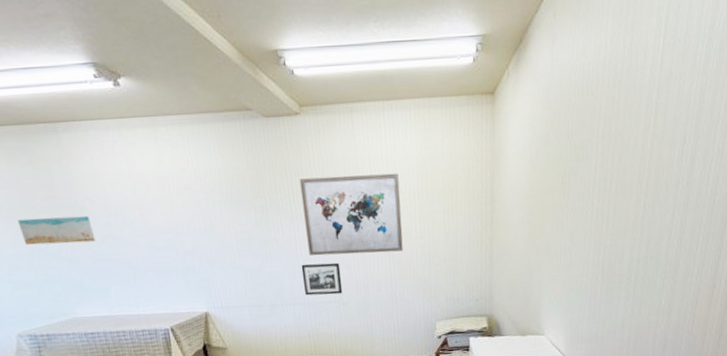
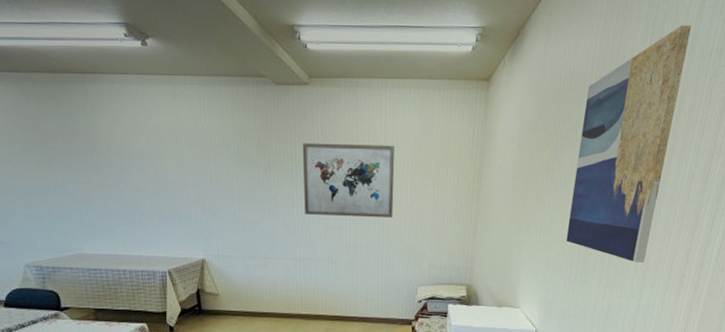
wall art: present [17,215,96,246] -> none [39,158,108,184]
picture frame: present [301,262,343,296] -> none [296,222,333,253]
wall art: none [588,14,708,277] -> present [566,25,692,263]

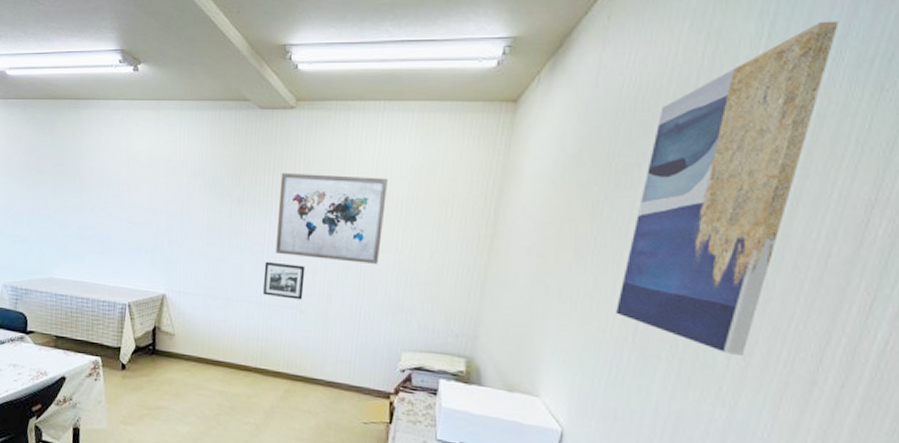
picture frame: none [296,222,333,253] -> present [263,261,306,300]

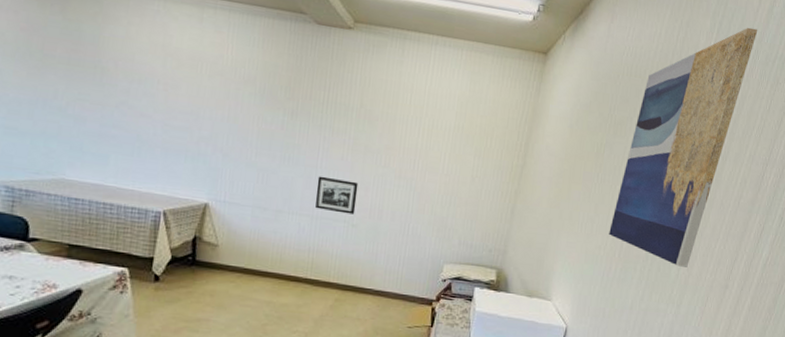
wall art: present [275,173,388,264] -> none [329,91,438,185]

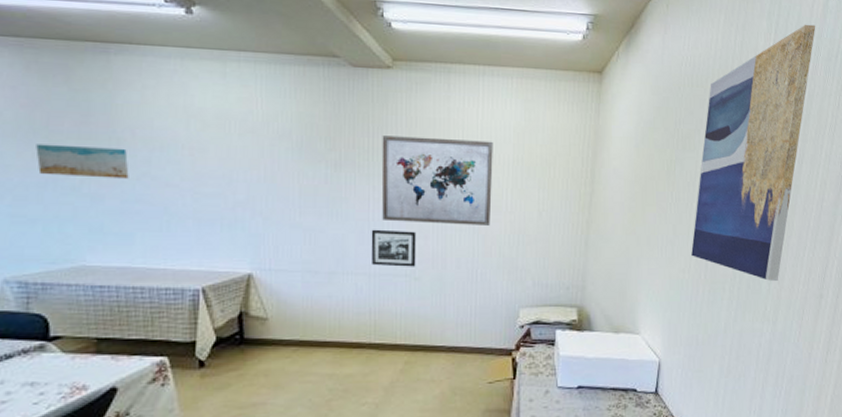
wall art: none [30,65,110,105] -> present [36,144,129,179]
wall art: none [329,91,438,185] -> present [381,135,493,225]

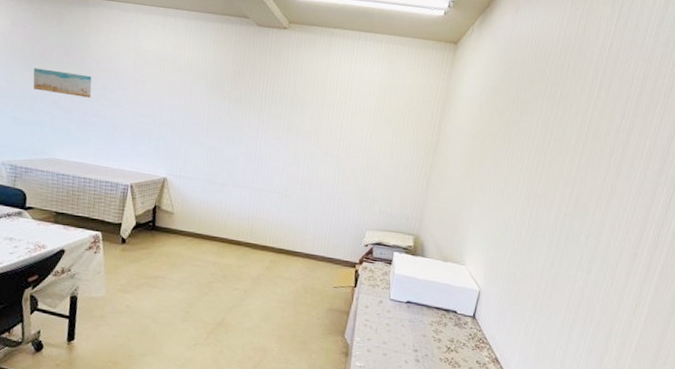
picture frame: present [371,229,417,267] -> none [255,153,292,187]
wall art: present [381,135,493,225] -> none [267,81,360,160]
wall art: present [691,24,816,281] -> none [518,12,657,236]

